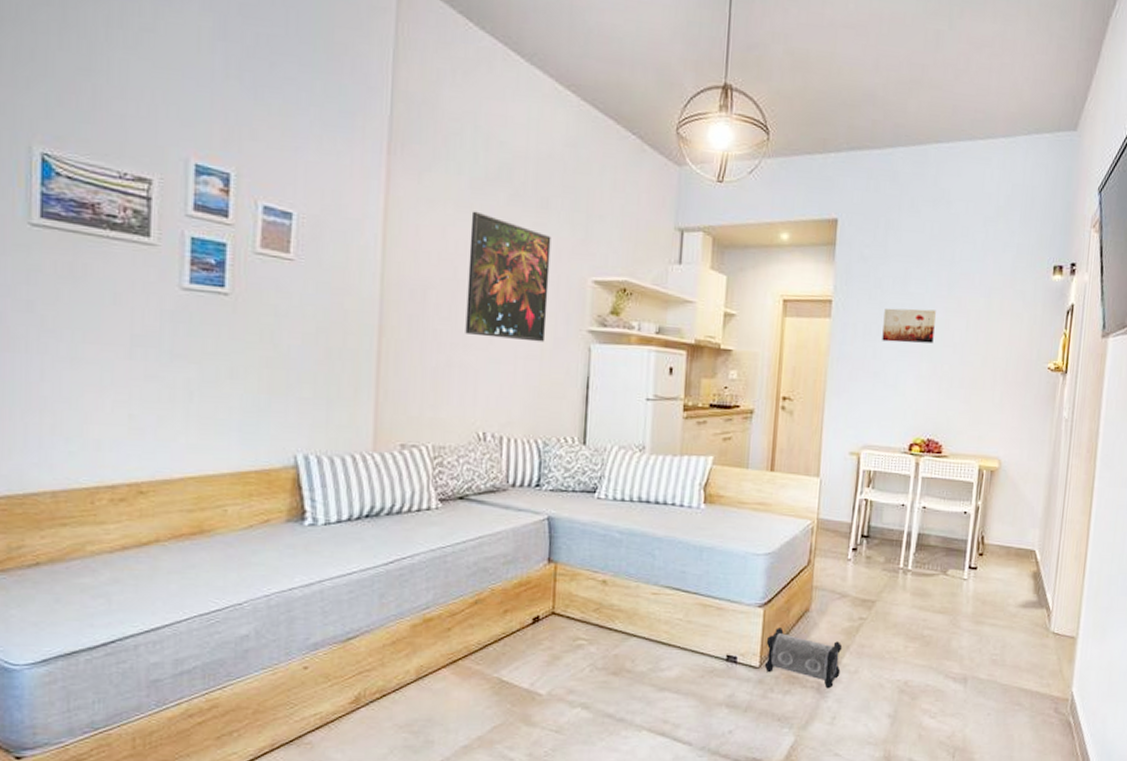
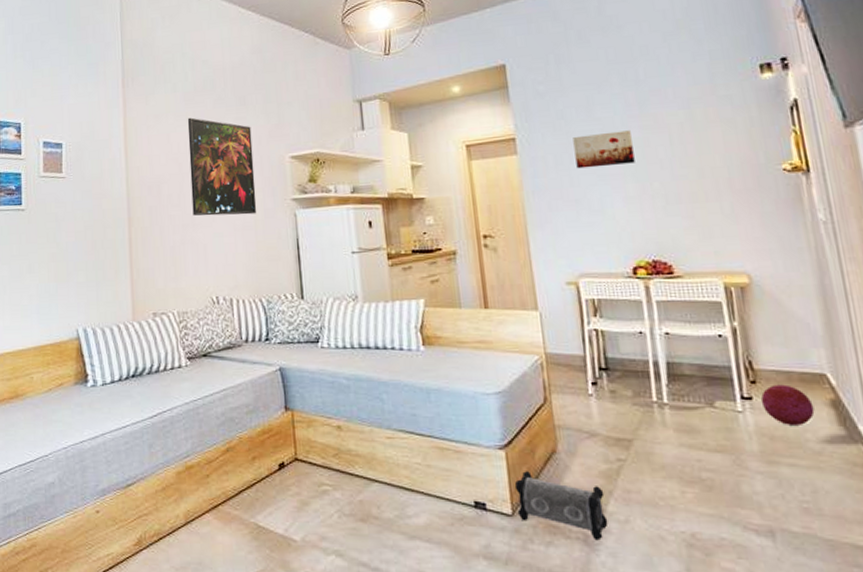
ball: none [982,557,1020,592] -> present [760,384,815,425]

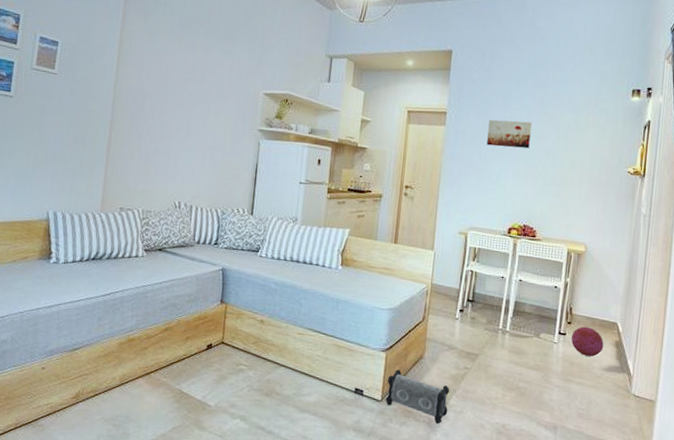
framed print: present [187,117,257,216] -> none [170,41,235,137]

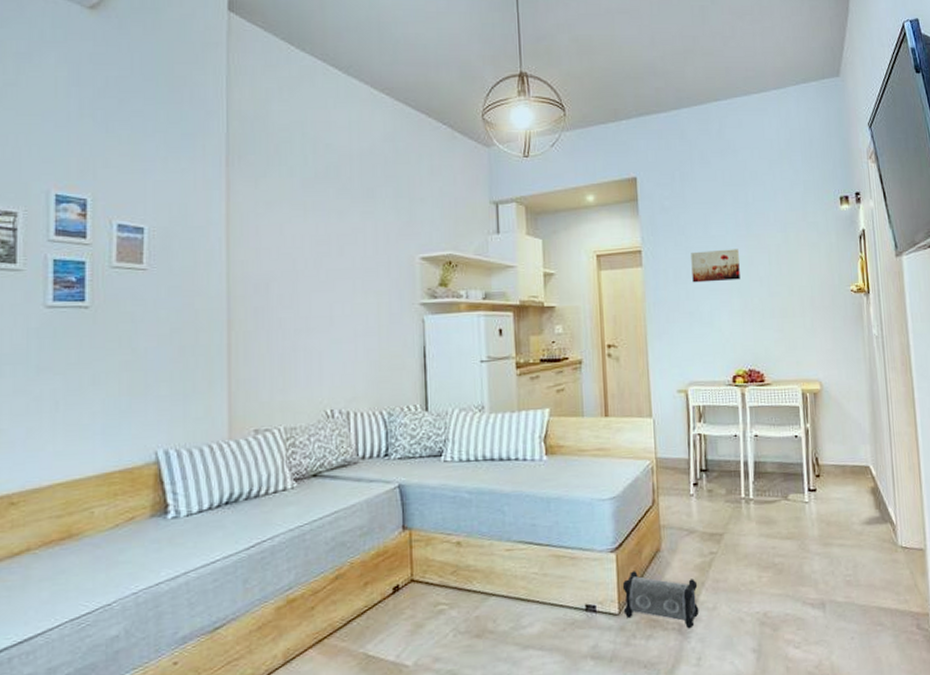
ball: present [571,326,604,357] -> none [822,476,860,512]

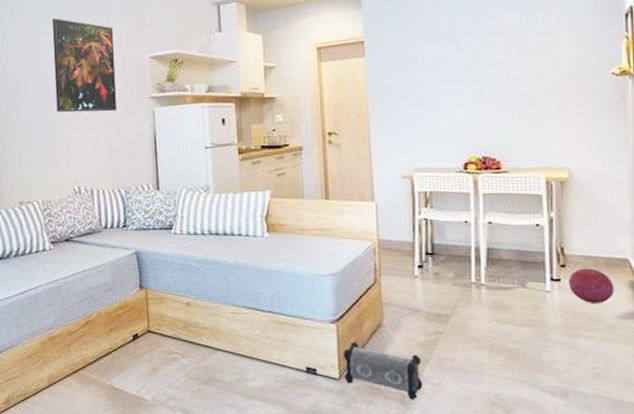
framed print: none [305,207,382,320] -> present [52,18,118,113]
wall art: present [691,249,740,283] -> none [418,35,475,71]
ball: none [822,476,860,512] -> present [568,268,615,303]

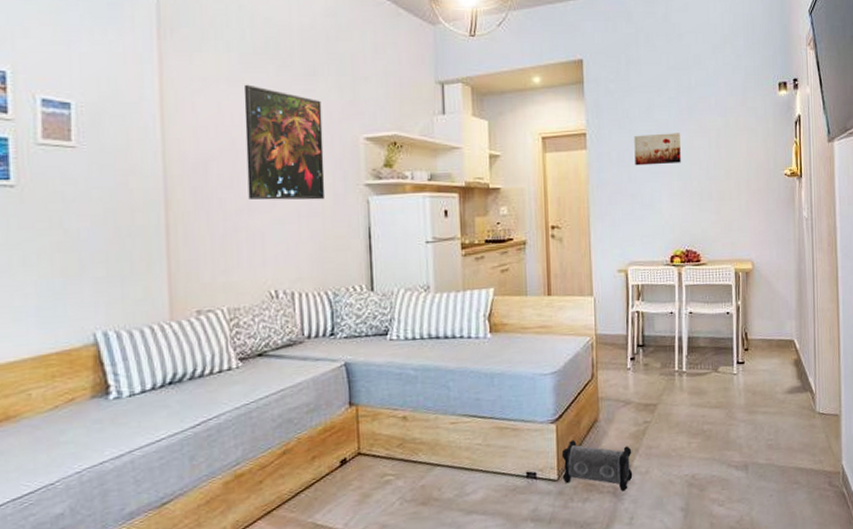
wall art: none [418,35,475,71] -> present [634,133,681,166]
ball: present [568,268,615,303] -> none [750,350,784,382]

